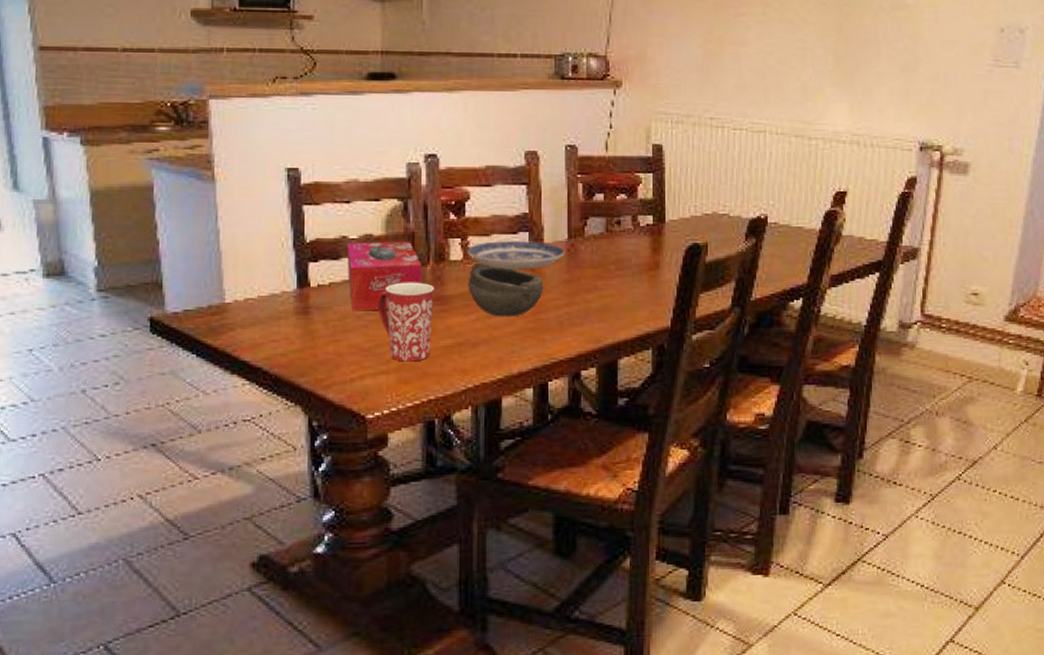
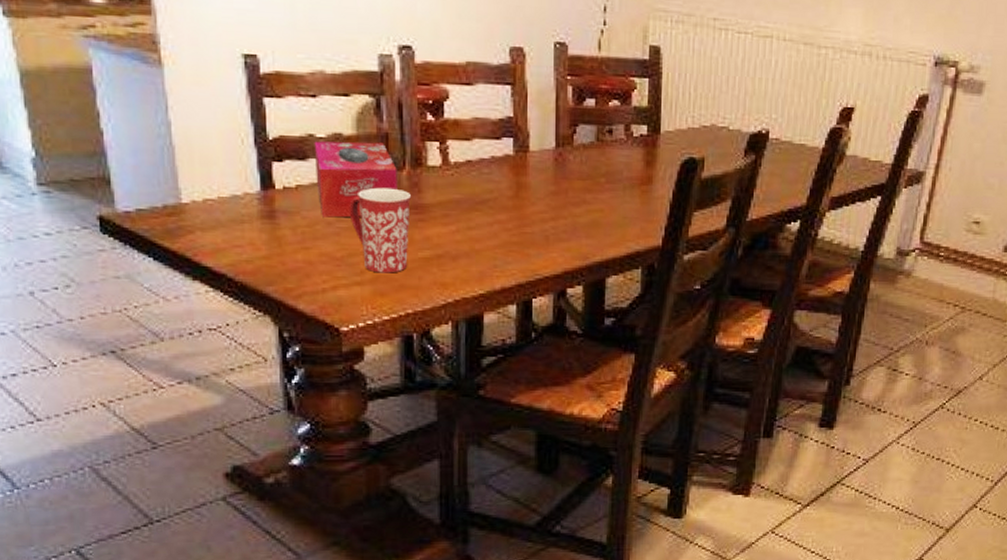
plate: present [466,241,565,270] -> none [445,146,552,179]
bowl: present [467,263,544,317] -> none [447,170,529,230]

